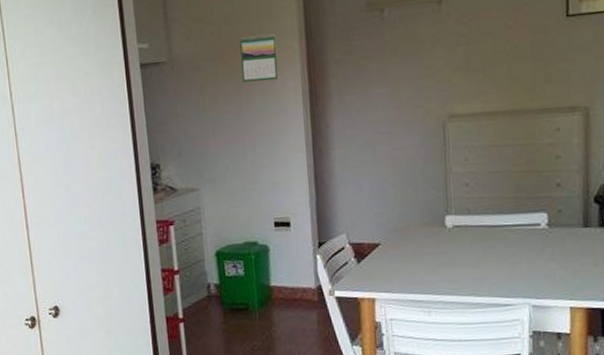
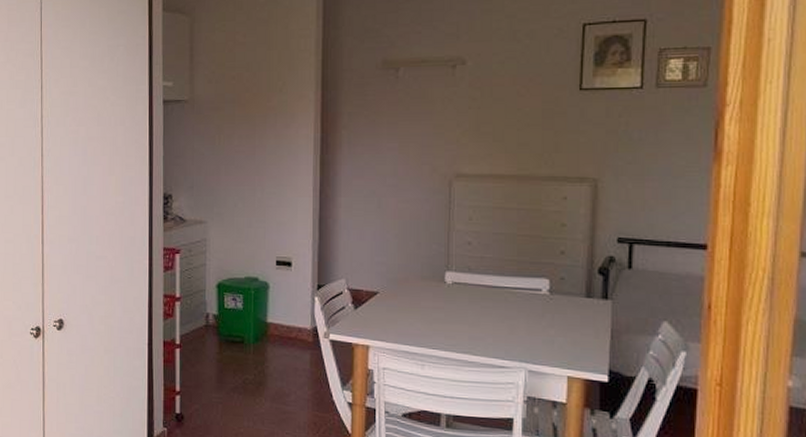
calendar: present [240,34,279,83] -> none [257,83,293,126]

